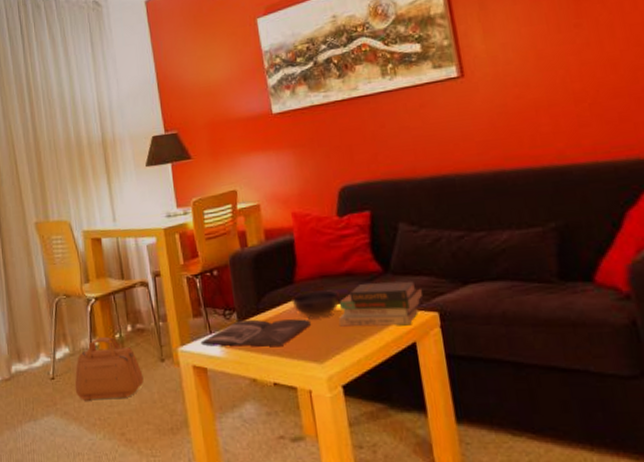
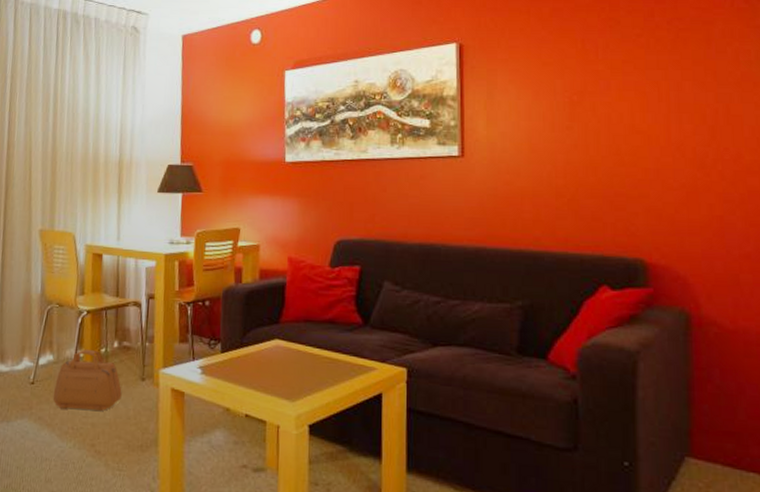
magazine: present [200,319,312,347] -> none [182,351,290,380]
bowl: present [291,290,340,318] -> none [274,333,320,359]
books: present [338,281,422,327] -> none [314,333,395,377]

